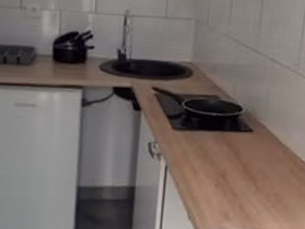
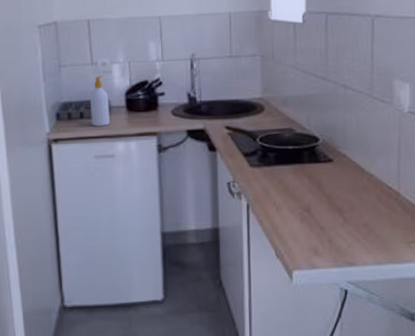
soap bottle: none [14,21,36,74] -> present [90,76,110,126]

